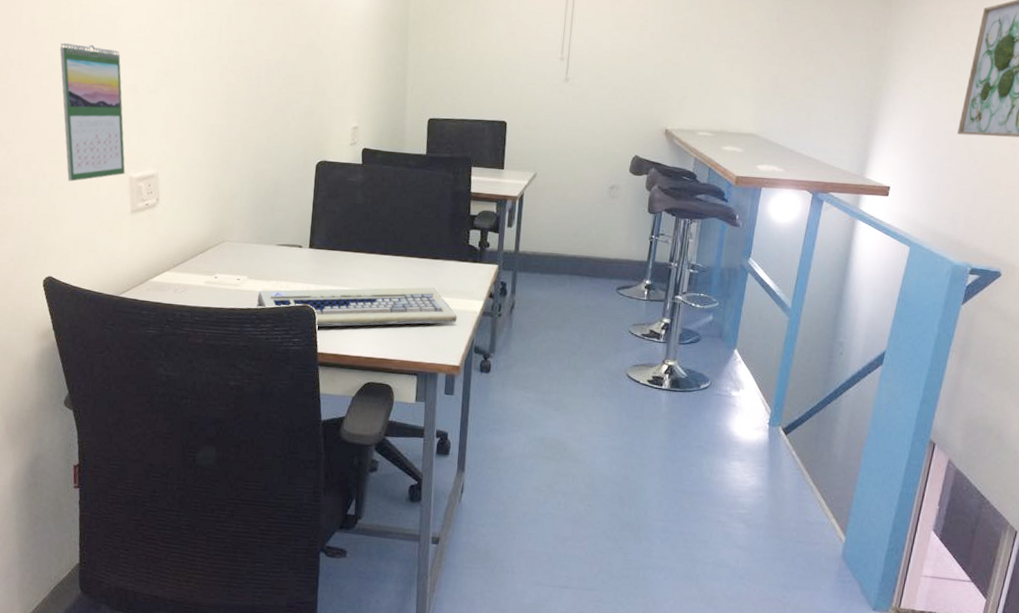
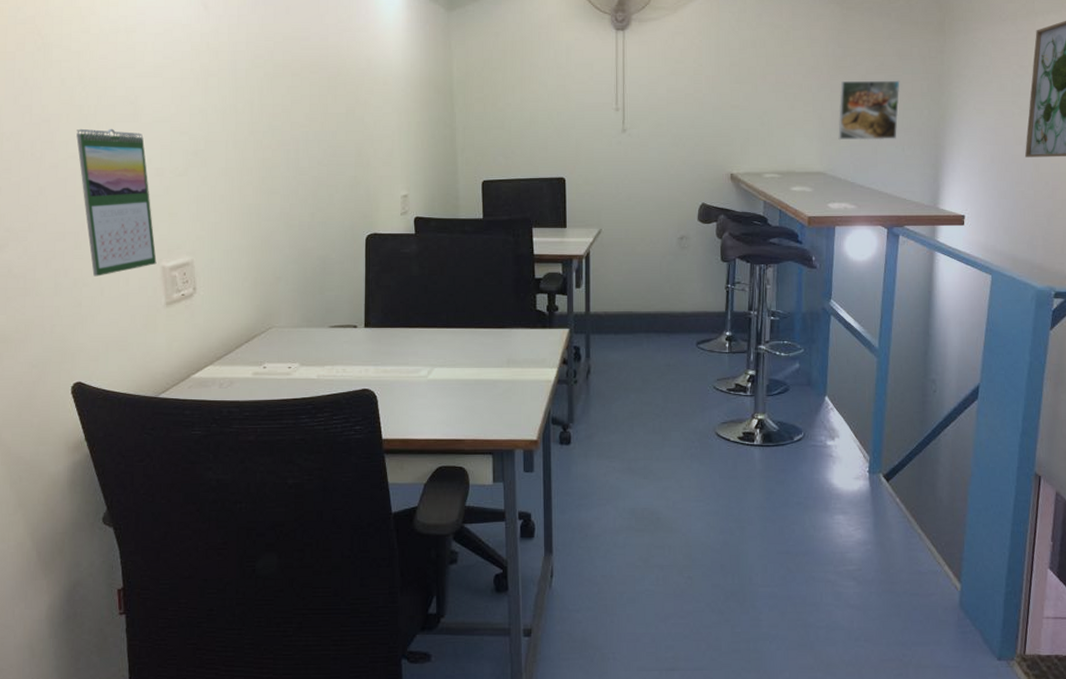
computer keyboard: present [256,287,457,327] -> none [311,358,530,411]
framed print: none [774,45,841,107] -> present [838,80,900,141]

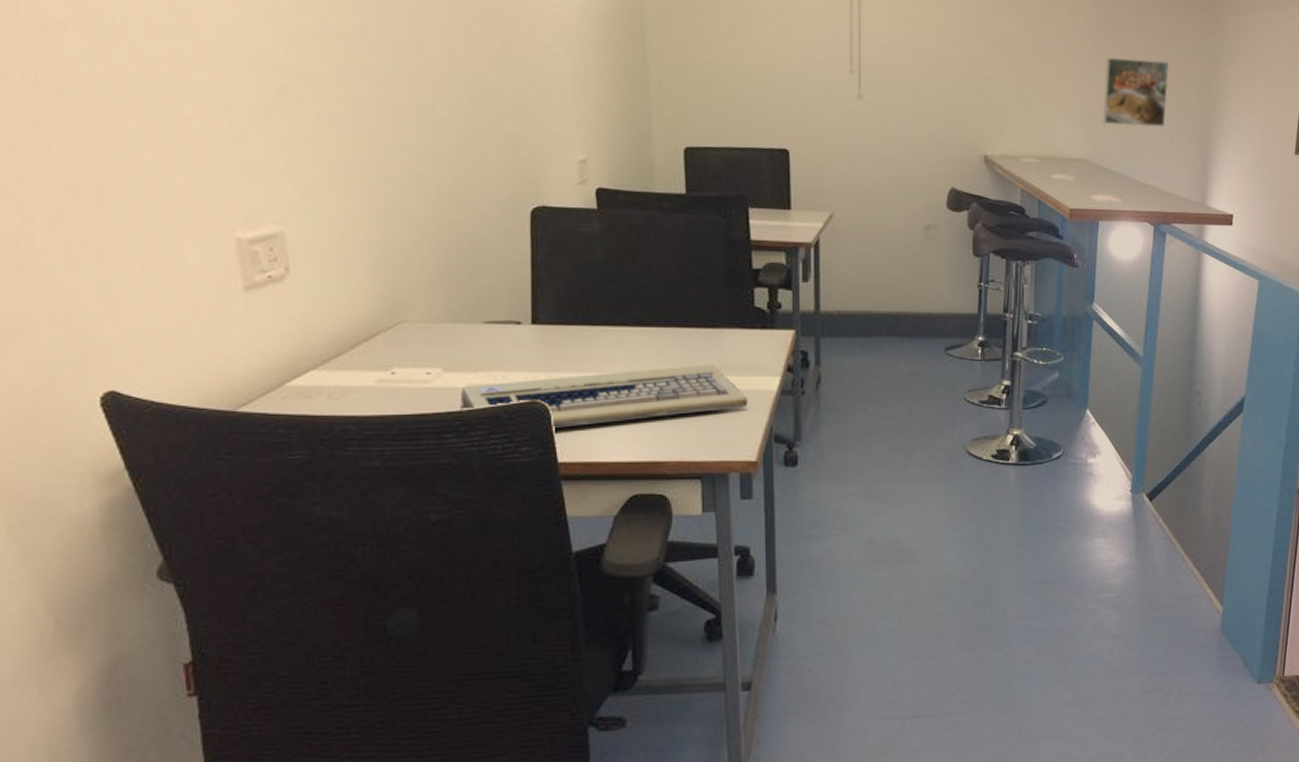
calendar: present [76,128,157,277] -> none [94,42,228,249]
computer keyboard: none [311,358,530,411] -> present [460,364,748,428]

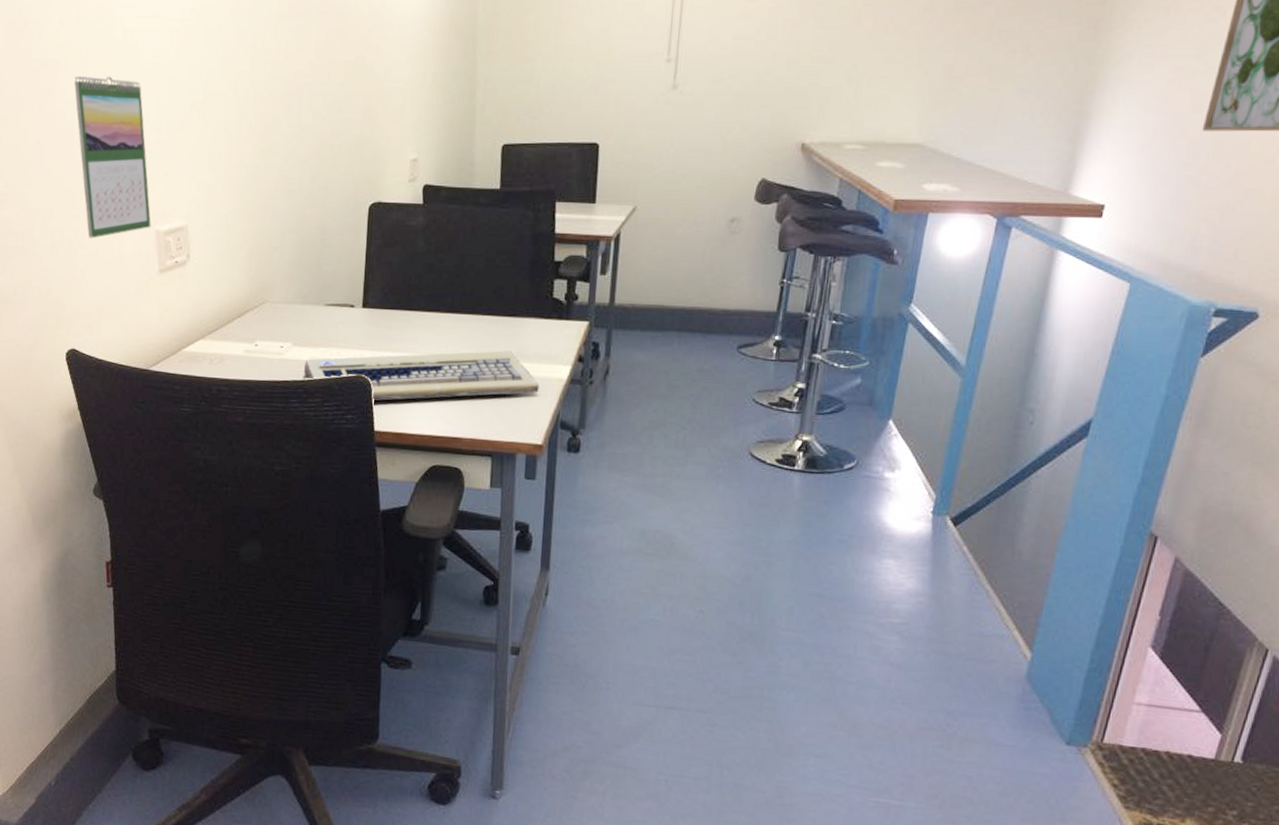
calendar: none [94,42,228,249] -> present [74,75,151,238]
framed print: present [1103,57,1169,128] -> none [947,25,1041,105]

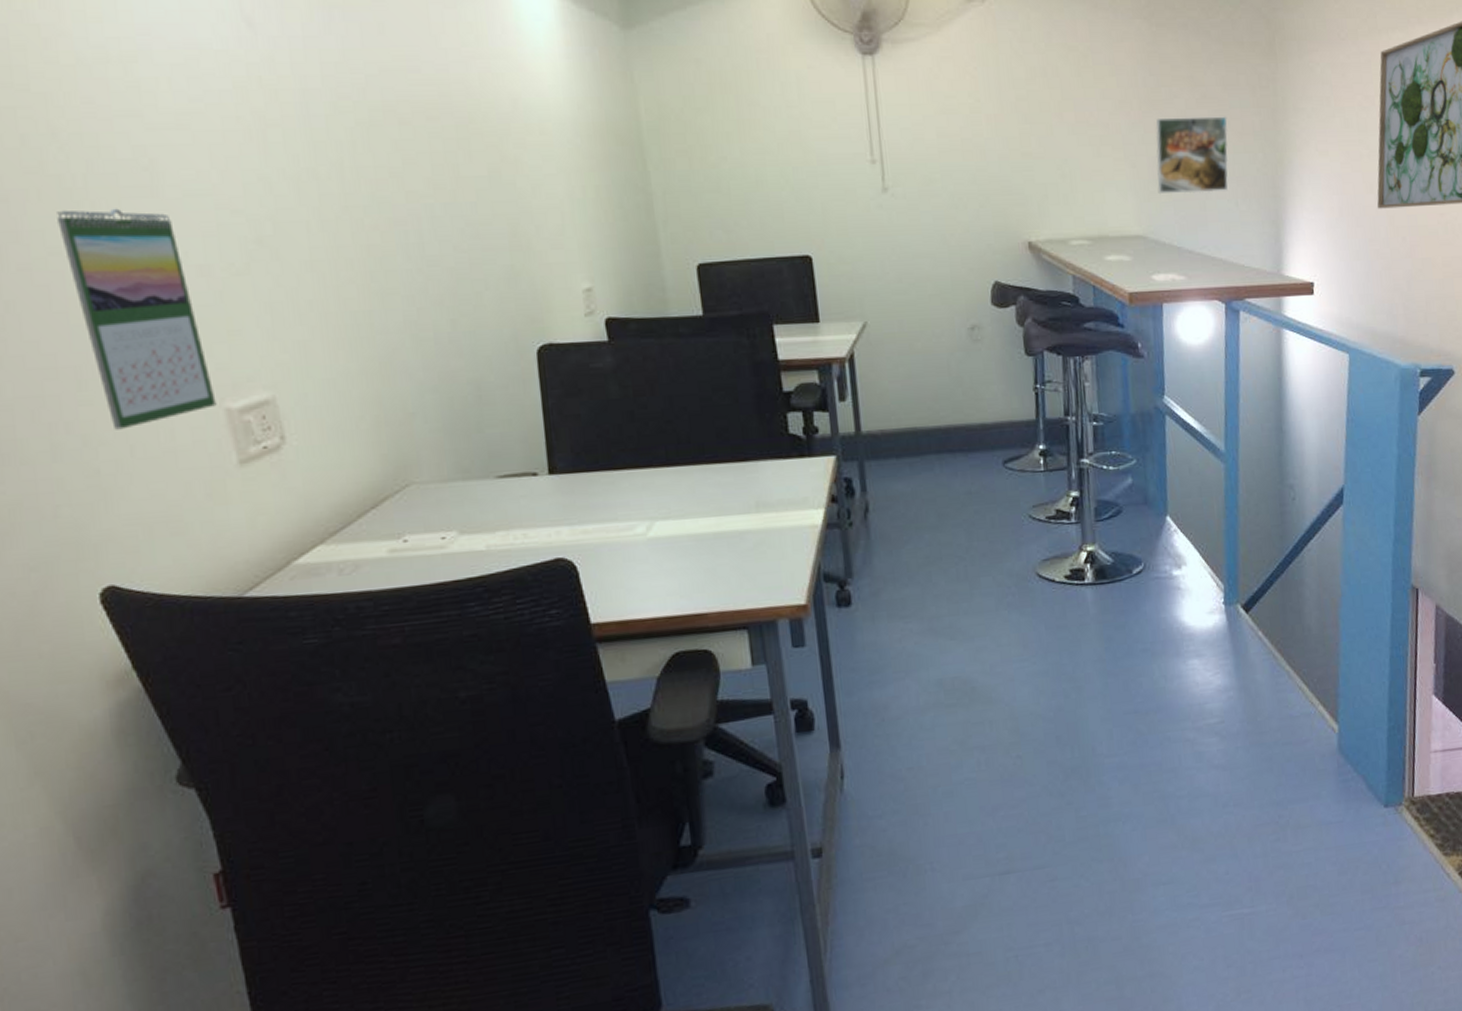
computer keyboard: present [303,350,539,401] -> none [479,501,791,586]
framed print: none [947,25,1041,105] -> present [1155,116,1229,195]

